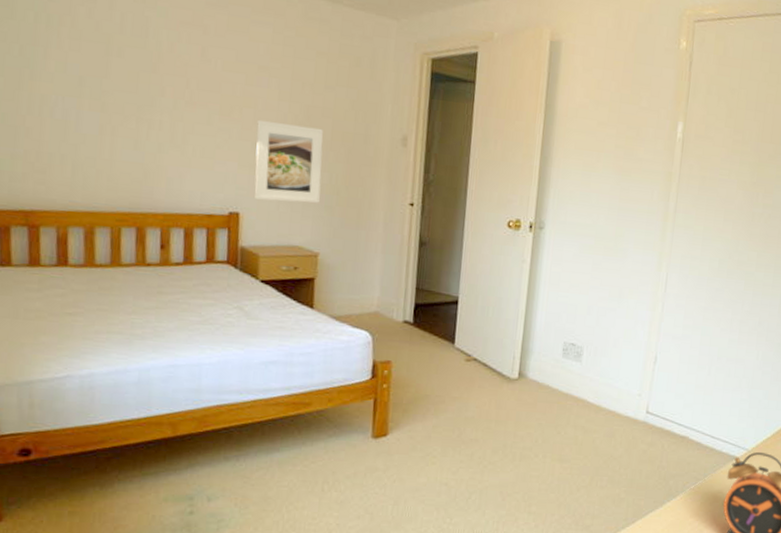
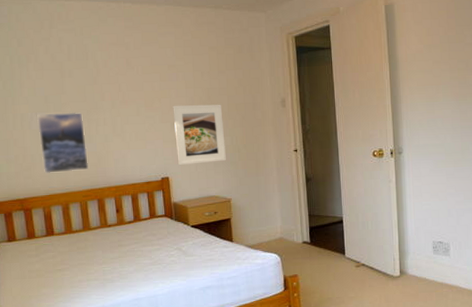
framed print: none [63,99,131,186] -> present [37,112,88,173]

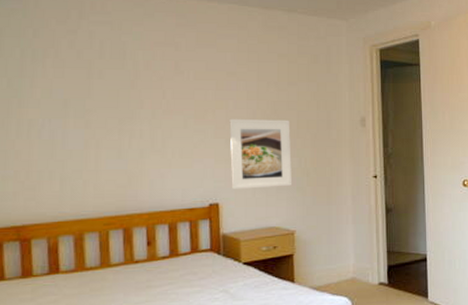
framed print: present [37,112,88,173] -> none [50,120,115,195]

